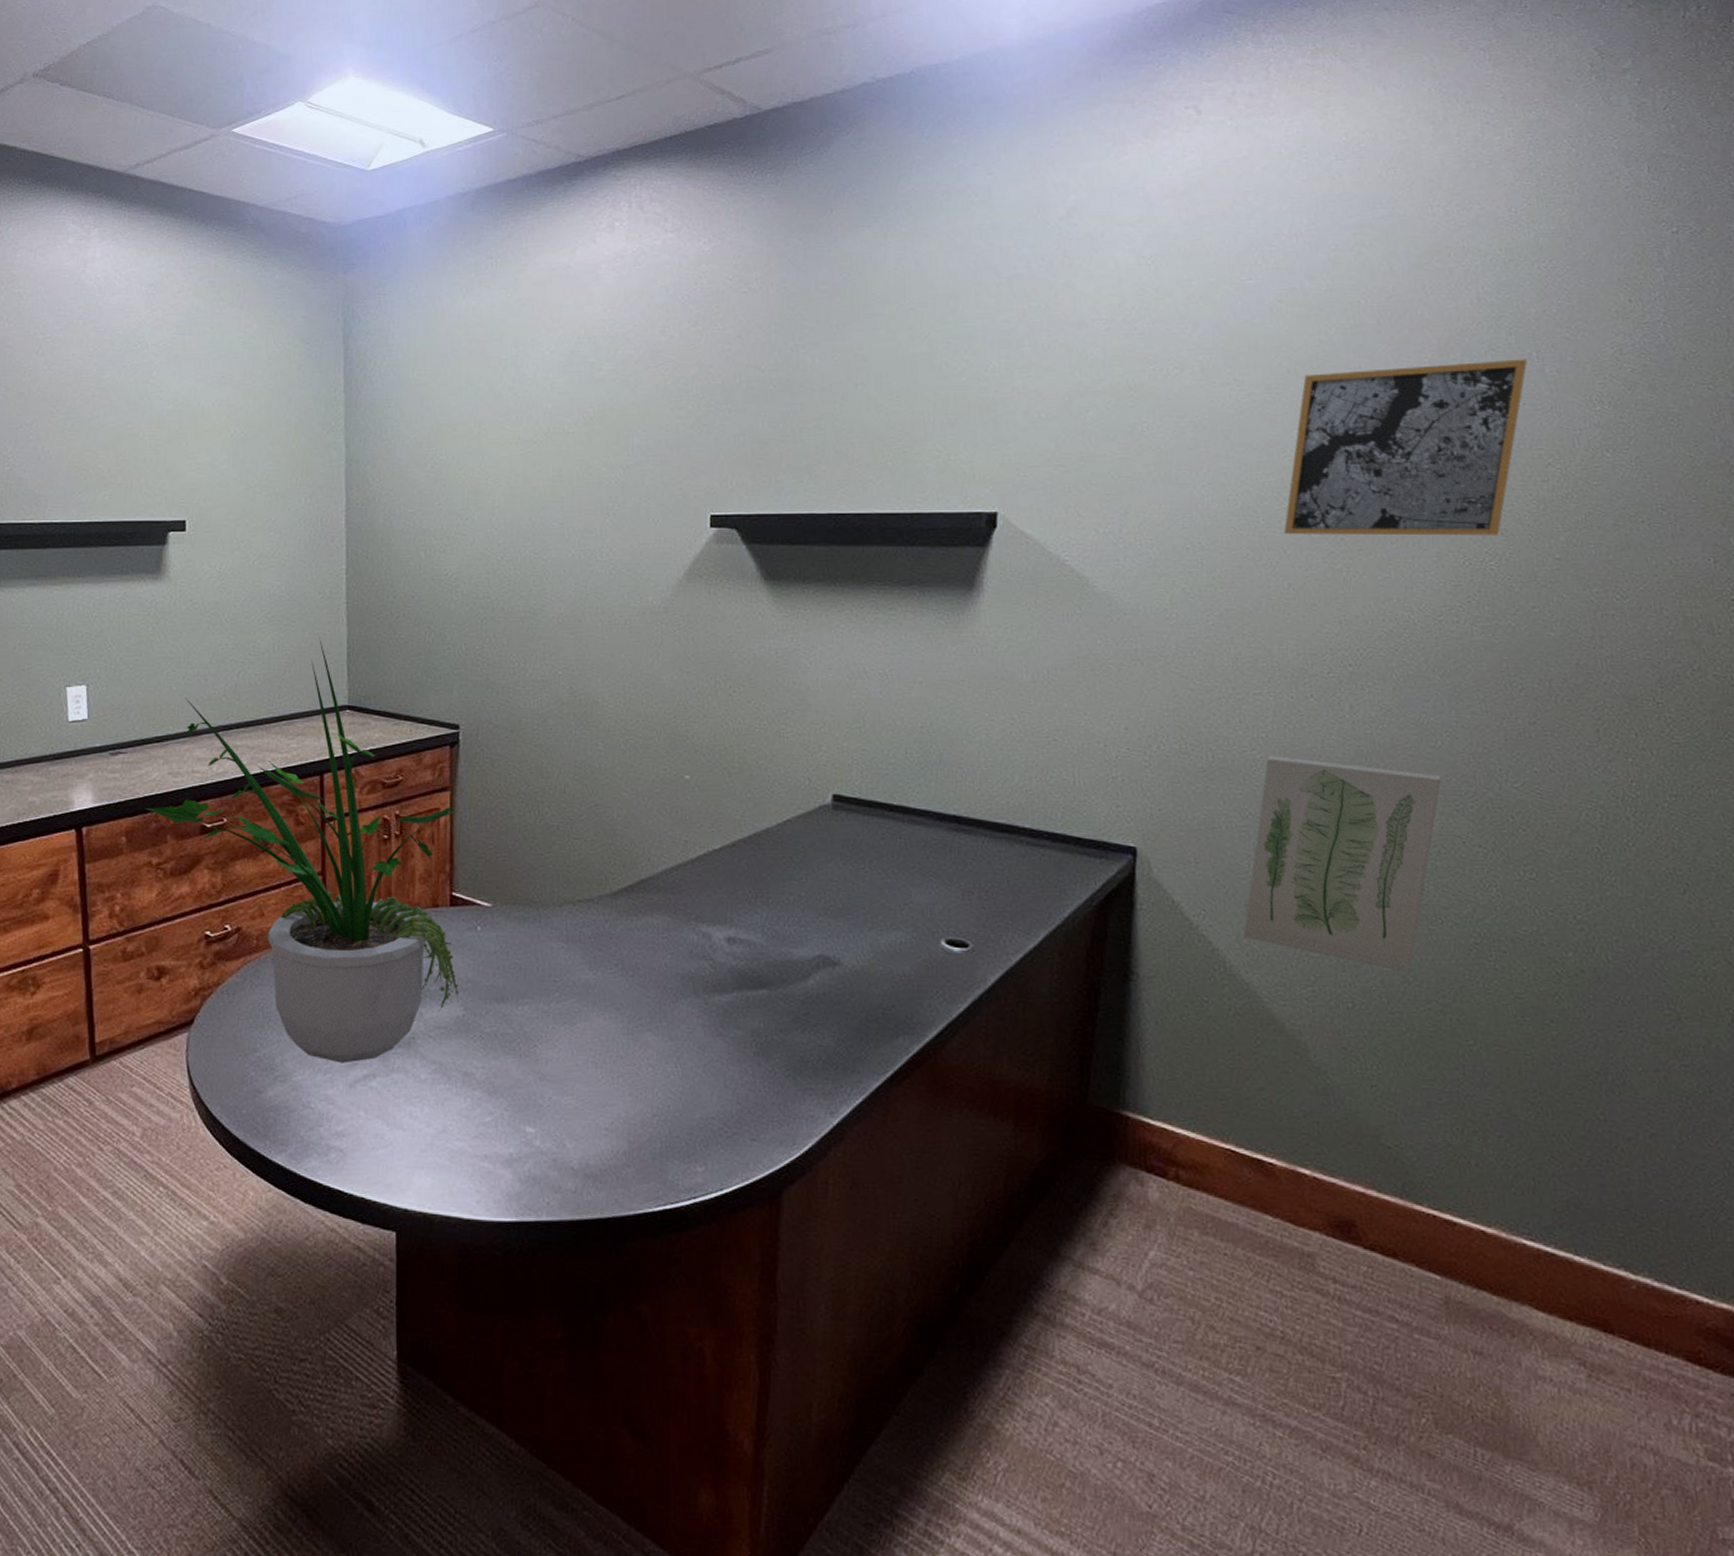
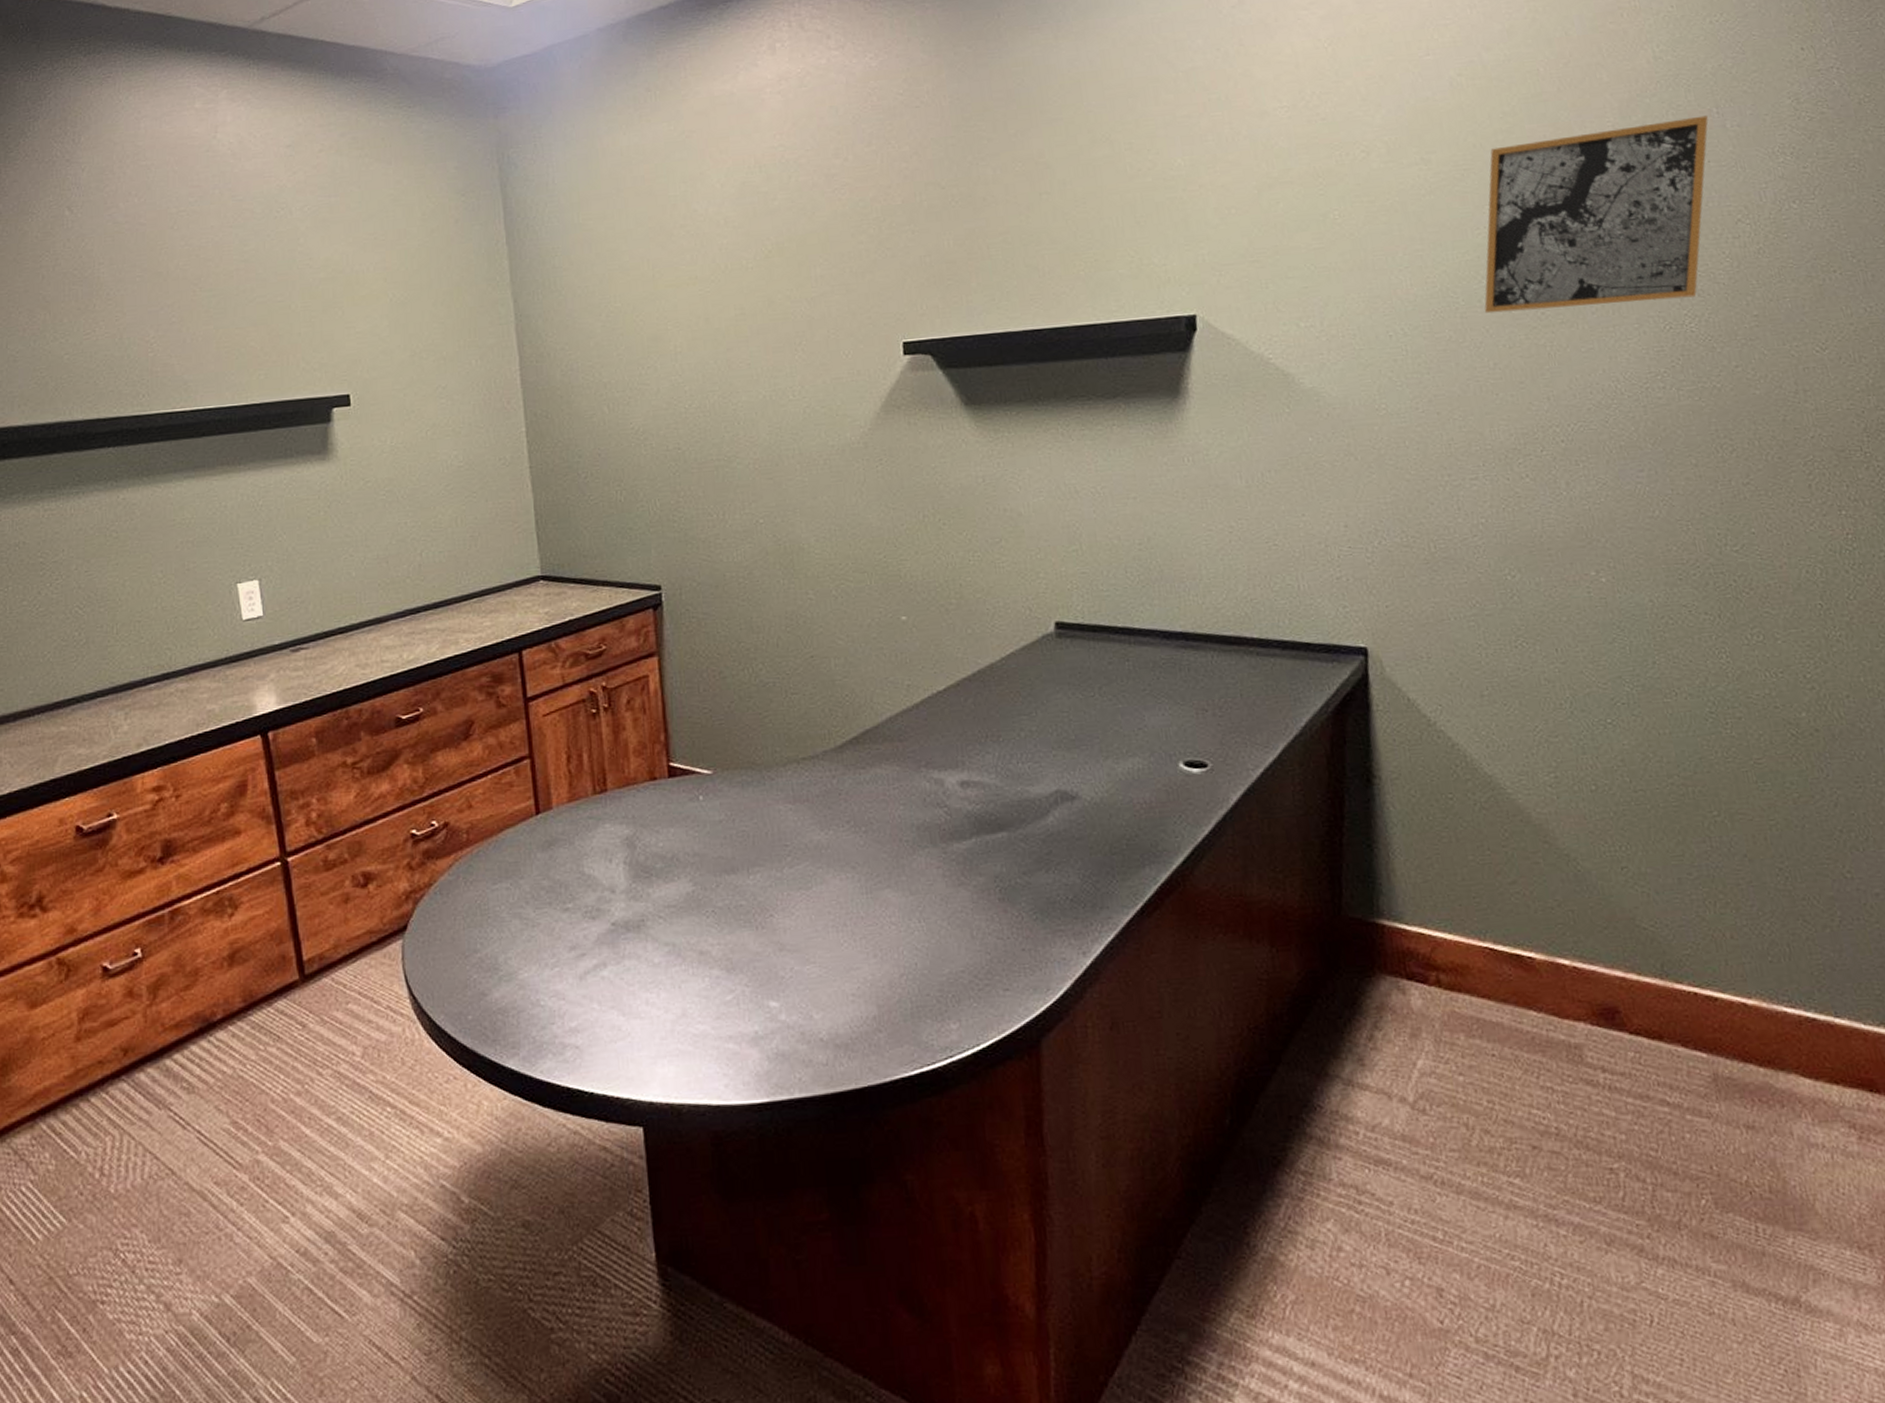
potted plant: present [145,637,459,1064] -> none [334,506,686,956]
wall art: present [1242,756,1442,973] -> none [1481,540,1663,749]

